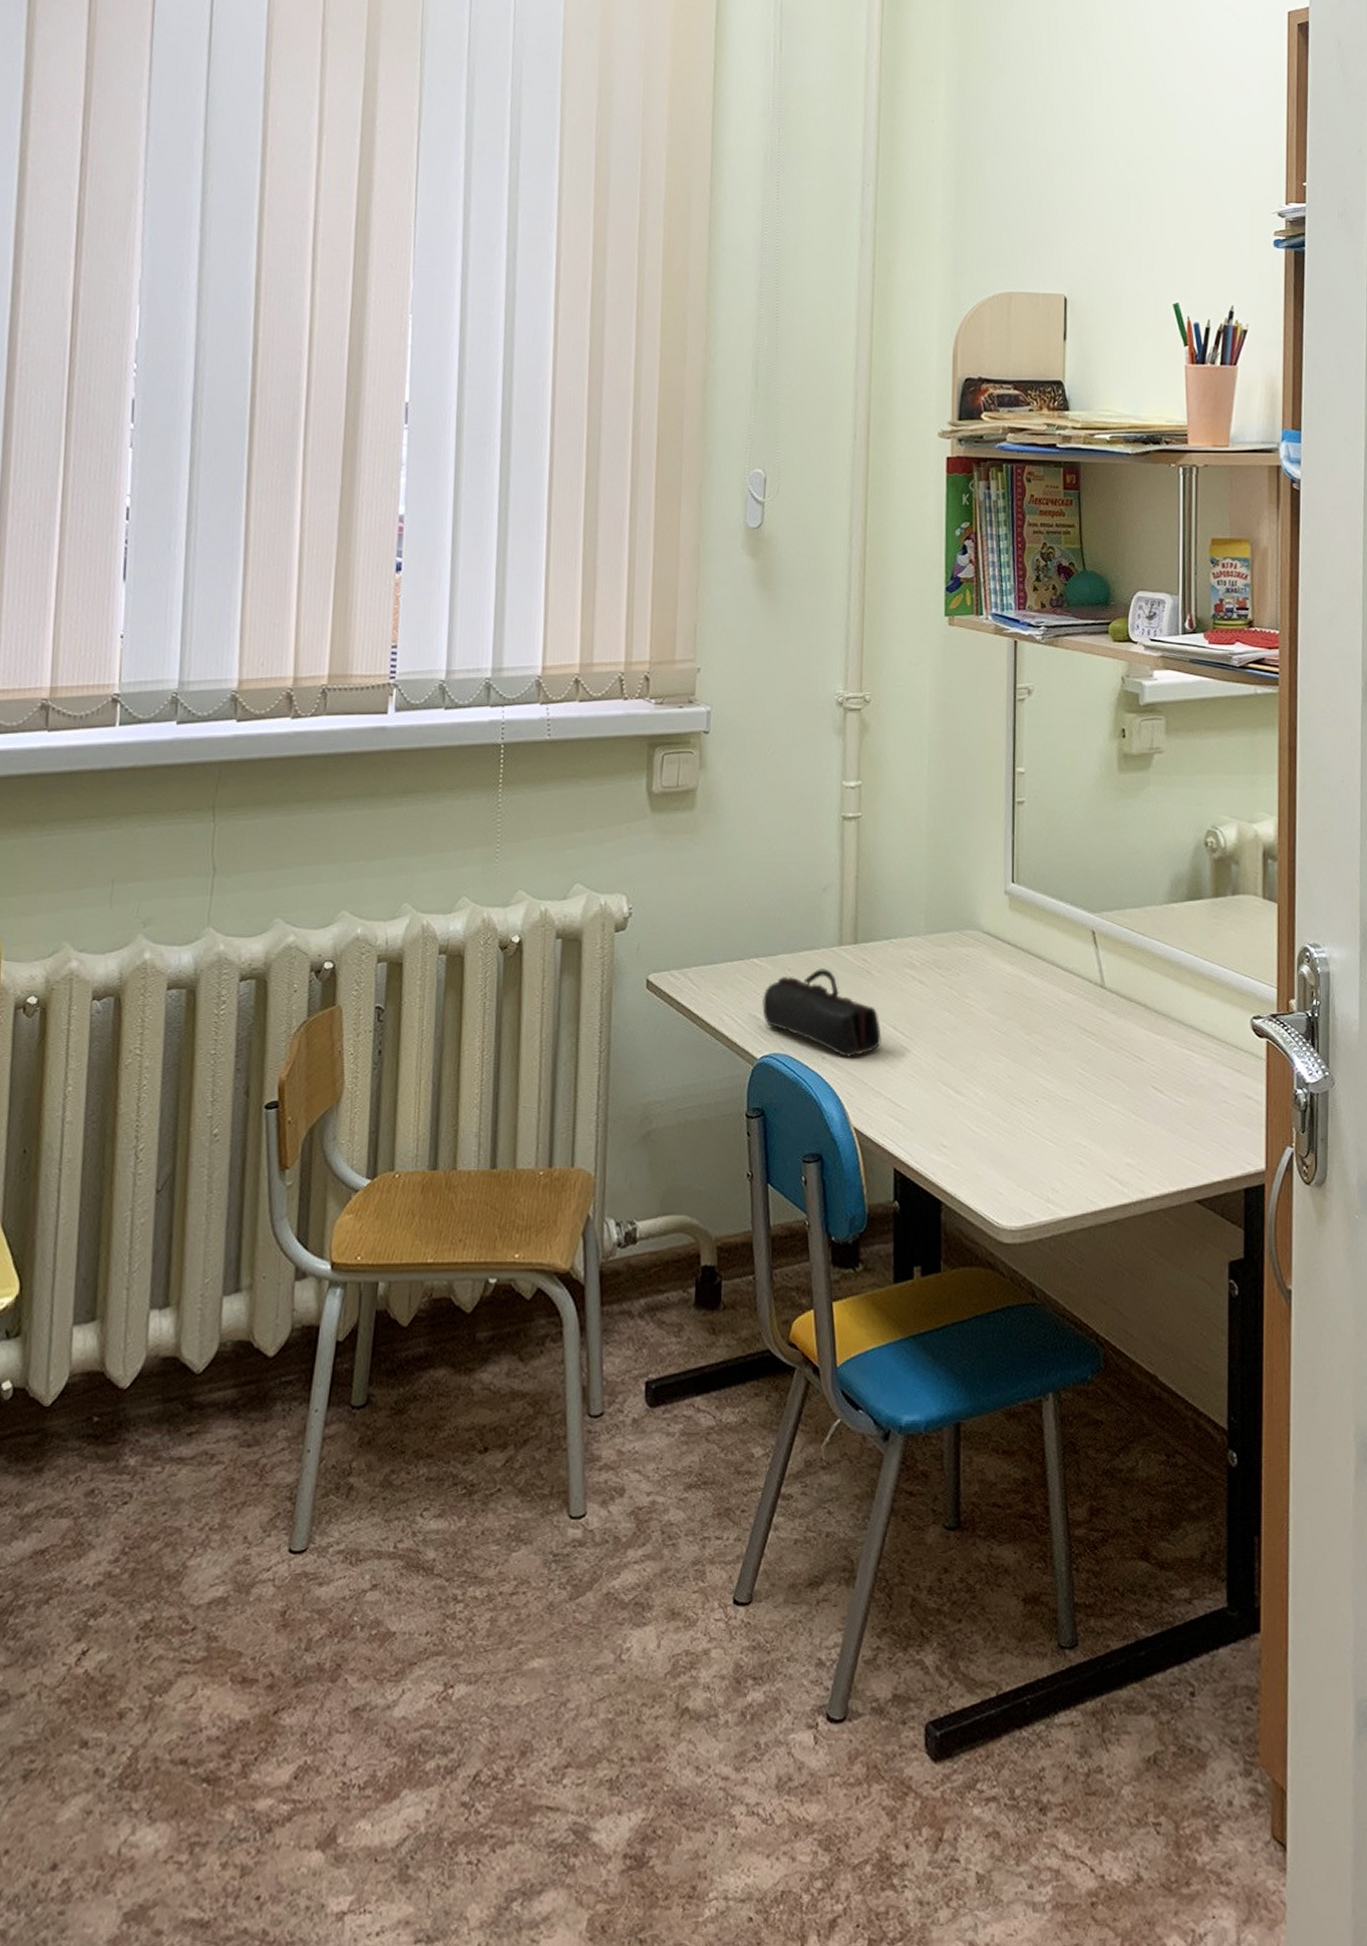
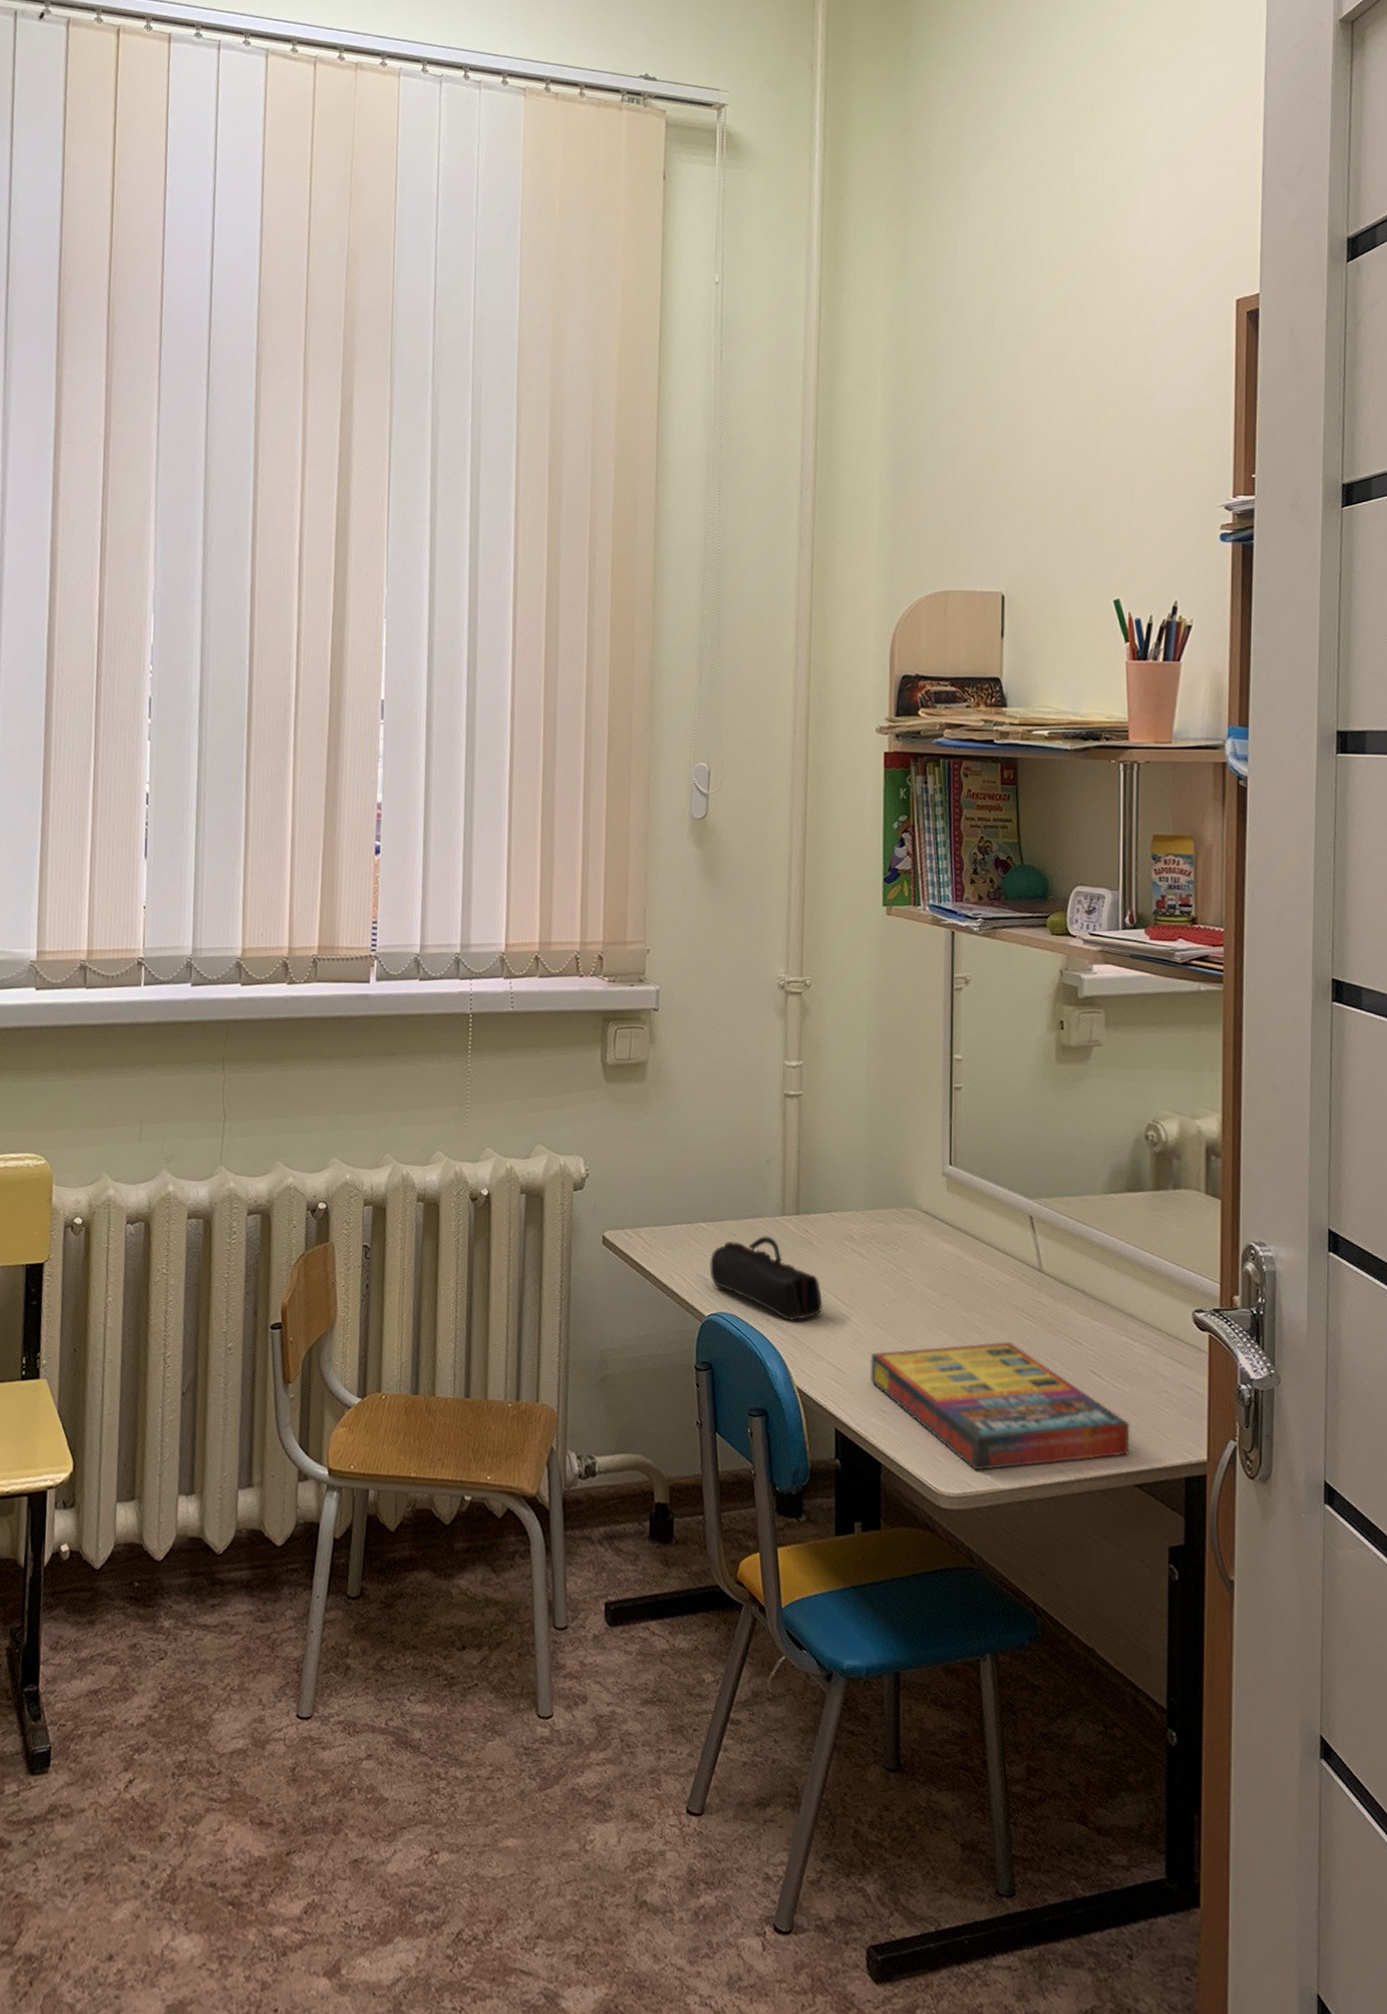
game compilation box: none [930,1063,1191,1201] -> present [869,1342,1130,1471]

